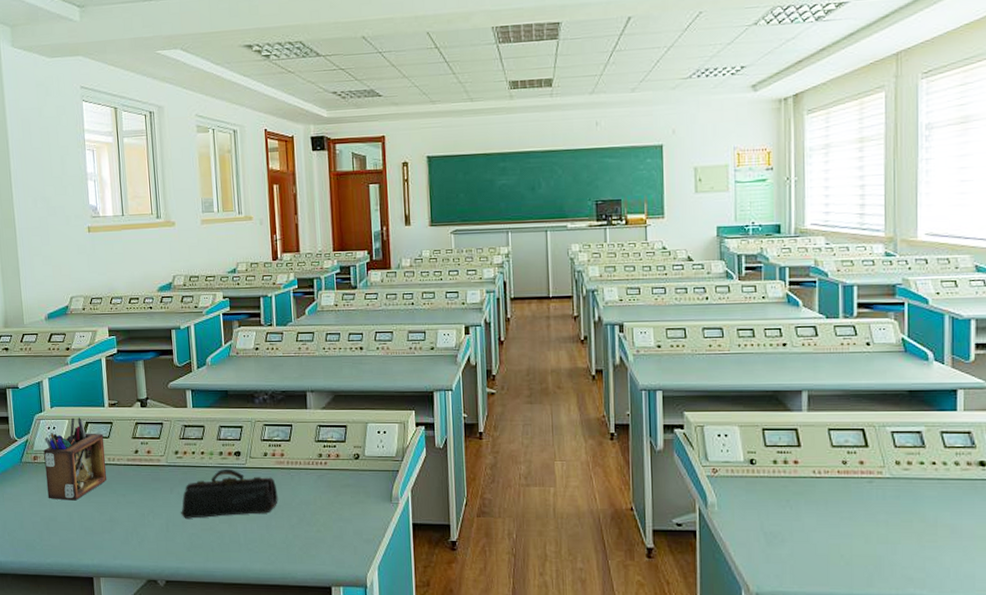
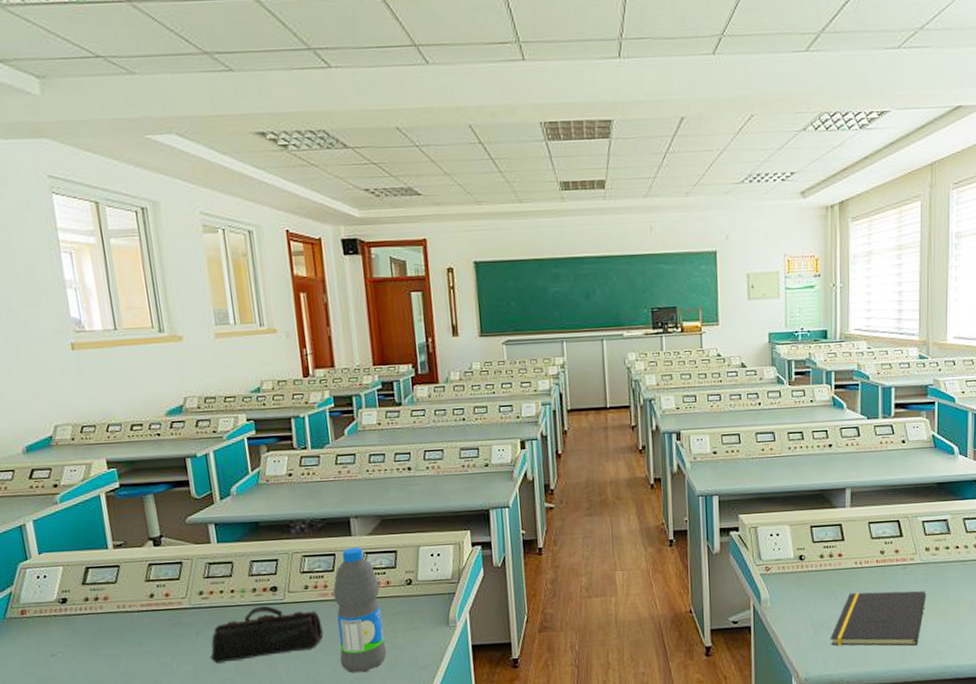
desk organizer: present [43,417,107,501] -> none [33,563,117,657]
water bottle: none [288,419,334,541] -> present [333,546,387,673]
notepad: none [785,504,898,570] -> present [830,591,926,647]

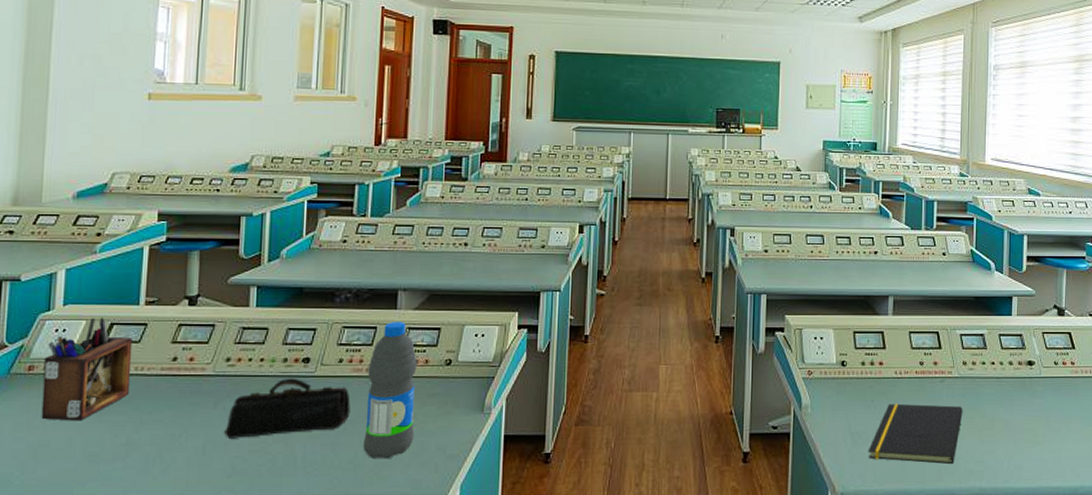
desk organizer: none [33,563,117,657] -> present [41,317,133,421]

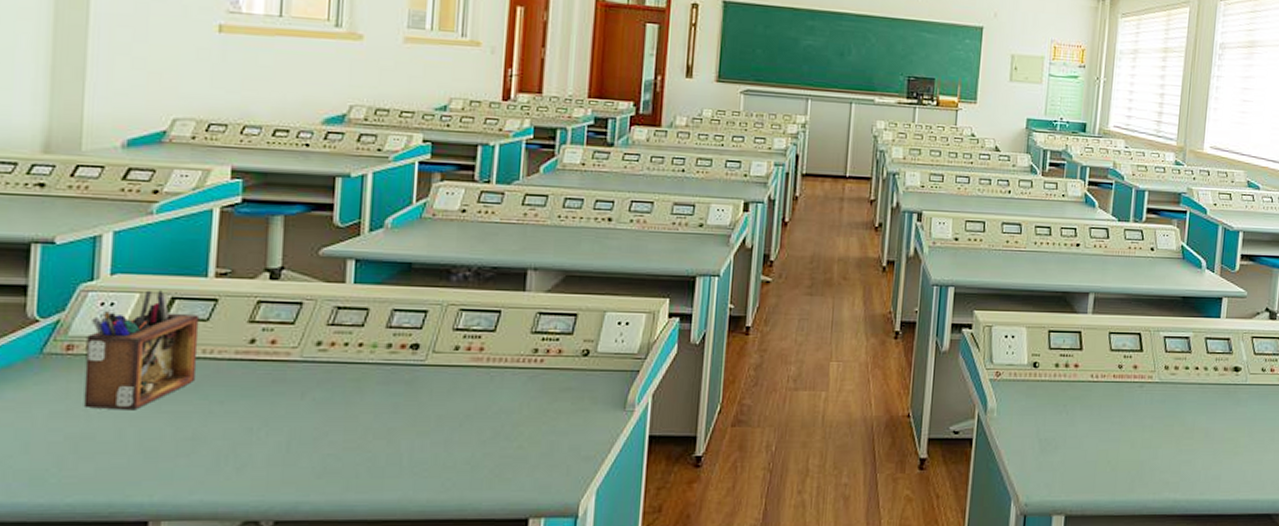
pencil case: present [224,378,351,439] -> none [314,366,468,434]
water bottle: present [363,321,417,459] -> none [482,304,549,460]
notepad: present [868,403,963,465] -> none [1056,409,1162,475]

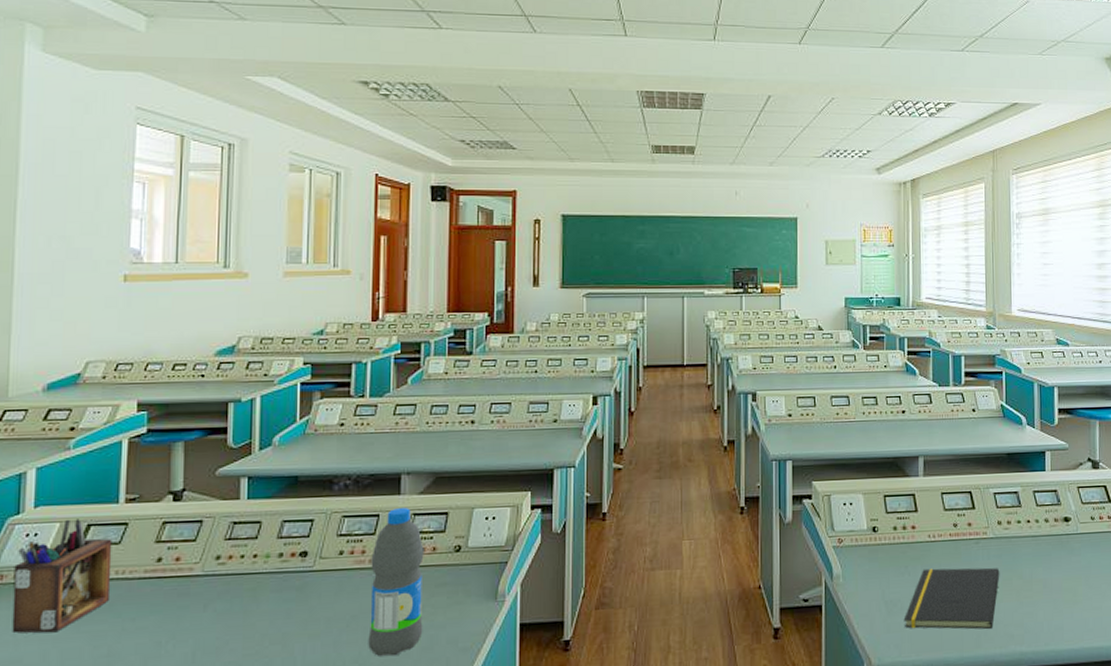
water bottle: none [482,304,549,460] -> present [368,507,424,656]
notepad: none [1056,409,1162,475] -> present [903,567,1000,630]

